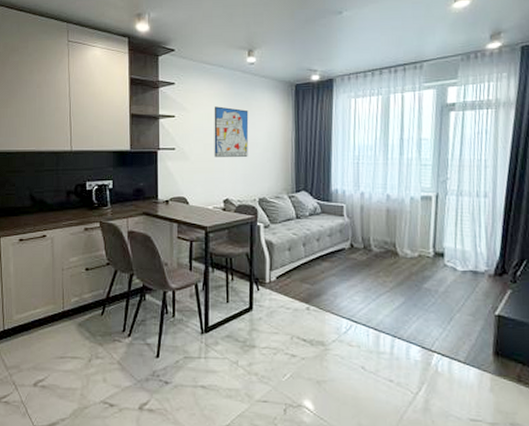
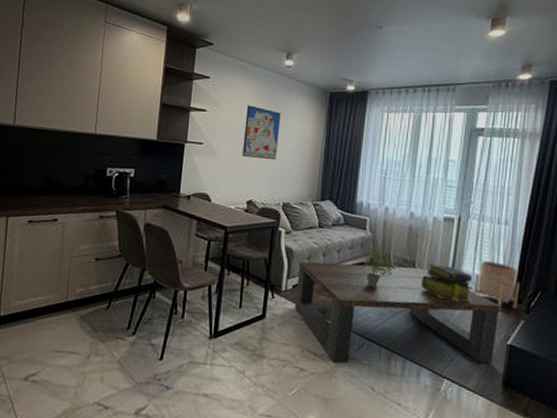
coffee table: none [279,248,486,346] -> present [294,261,501,364]
potted plant: none [342,229,376,271] -> present [363,244,396,287]
stack of books: none [404,244,456,277] -> present [422,264,473,301]
planter: none [456,235,504,282] -> present [473,261,520,310]

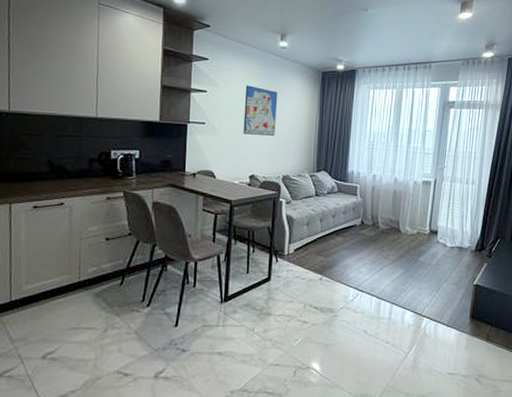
coffee table: present [294,261,501,364] -> none [296,225,469,313]
potted plant: present [363,244,396,287] -> none [355,207,383,245]
stack of books: present [422,264,473,301] -> none [405,222,446,252]
planter: present [473,261,520,310] -> none [446,216,484,256]

